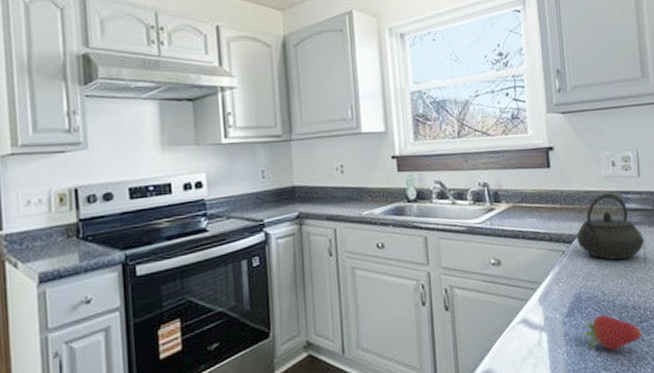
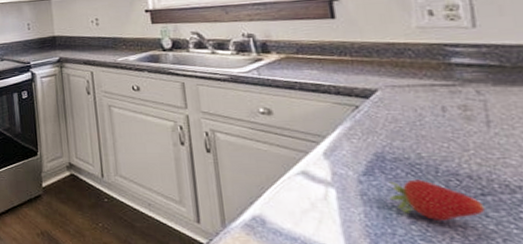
kettle: present [576,193,644,261] -> none [375,45,486,121]

